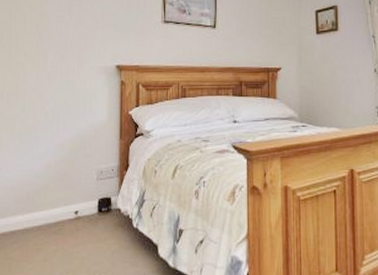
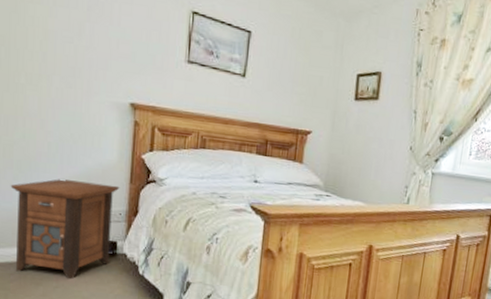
nightstand: none [12,143,111,241] -> present [10,179,120,280]

